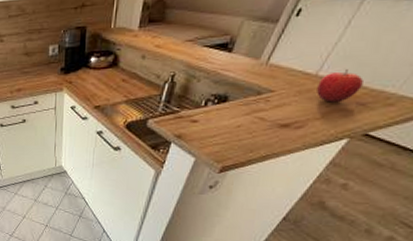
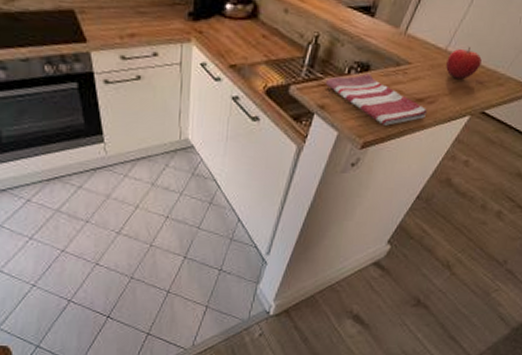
dish towel: none [181,104,295,151] -> present [325,73,428,126]

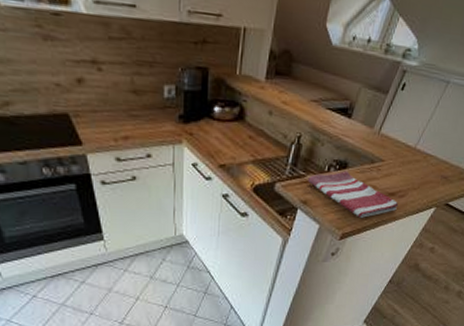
fruit: present [446,47,482,80] -> none [415,145,446,175]

